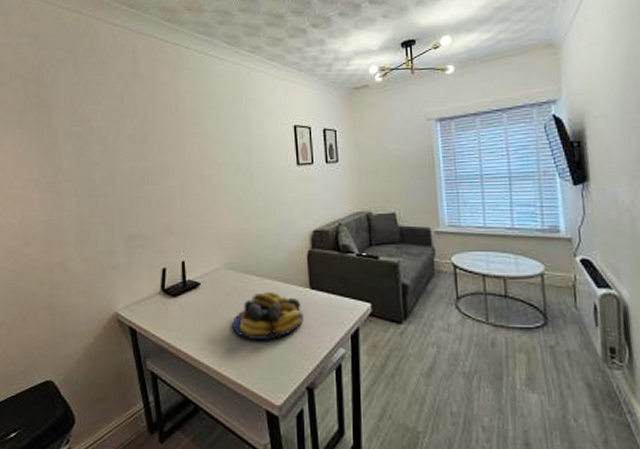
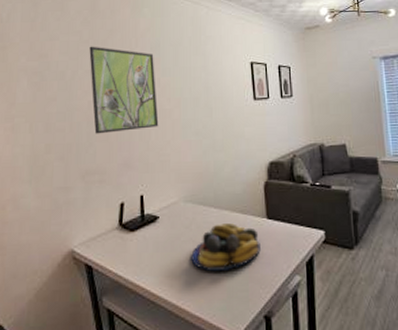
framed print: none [130,110,200,200] -> present [89,46,159,134]

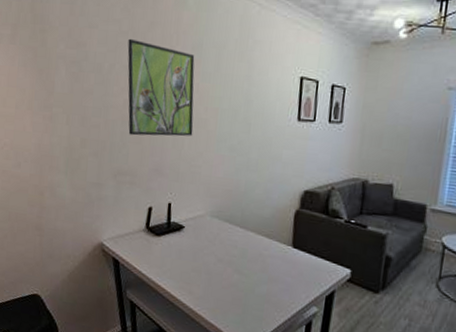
fruit bowl: present [191,223,261,272] -> none [211,243,282,289]

